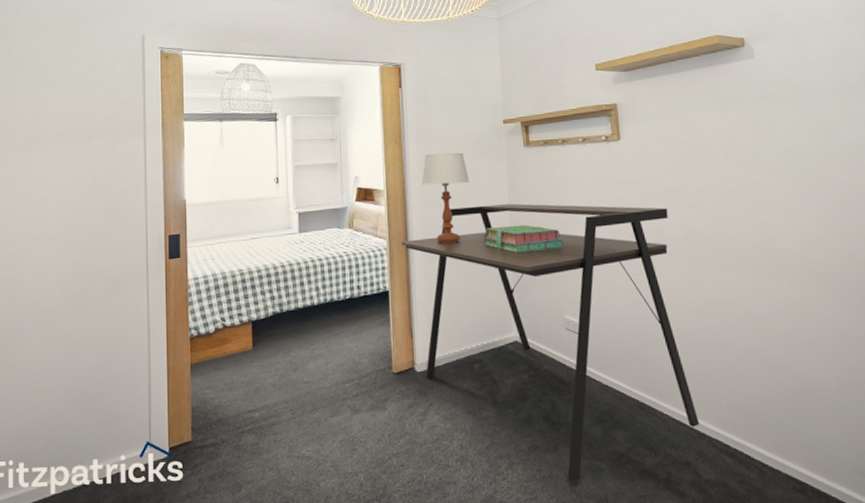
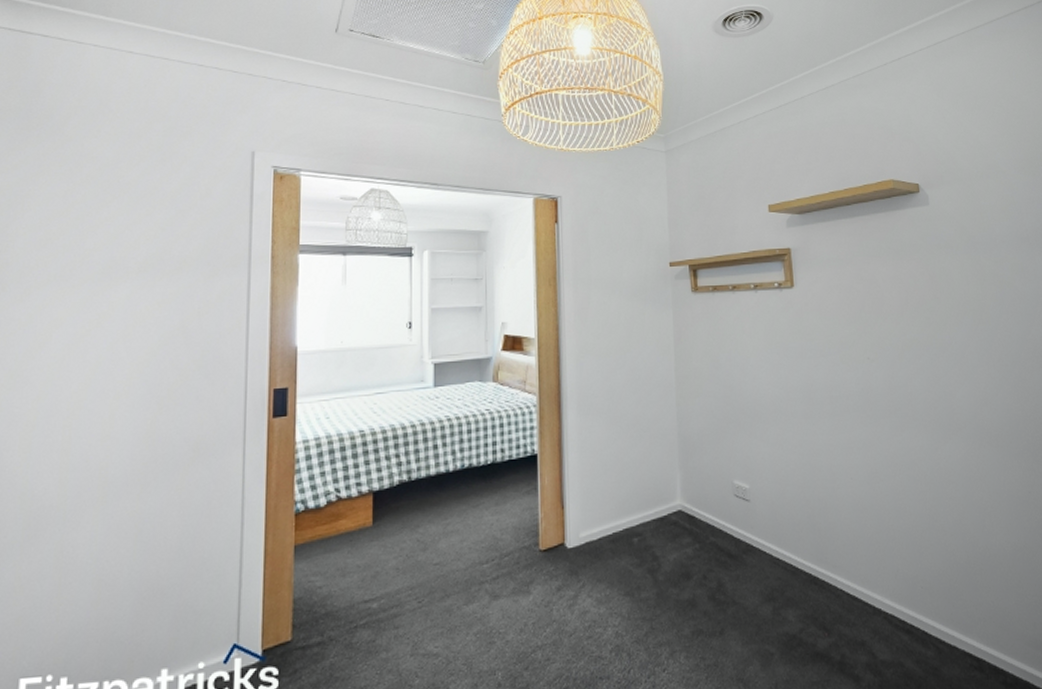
desk: present [401,203,700,483] -> none [553,355,875,671]
table lamp: present [421,152,470,243] -> none [578,297,632,399]
stack of books: present [484,225,564,253] -> none [646,379,733,411]

